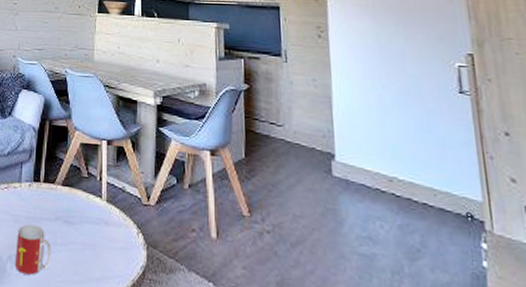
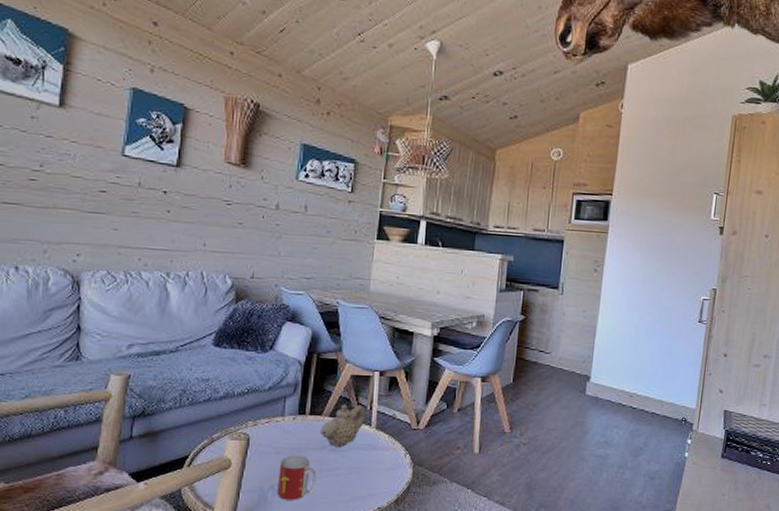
teapot: none [54,173,95,220] -> present [321,404,365,448]

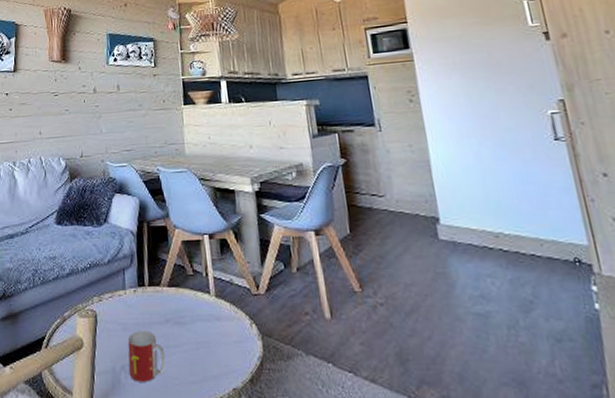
teapot: present [321,404,365,448] -> none [161,271,203,321]

